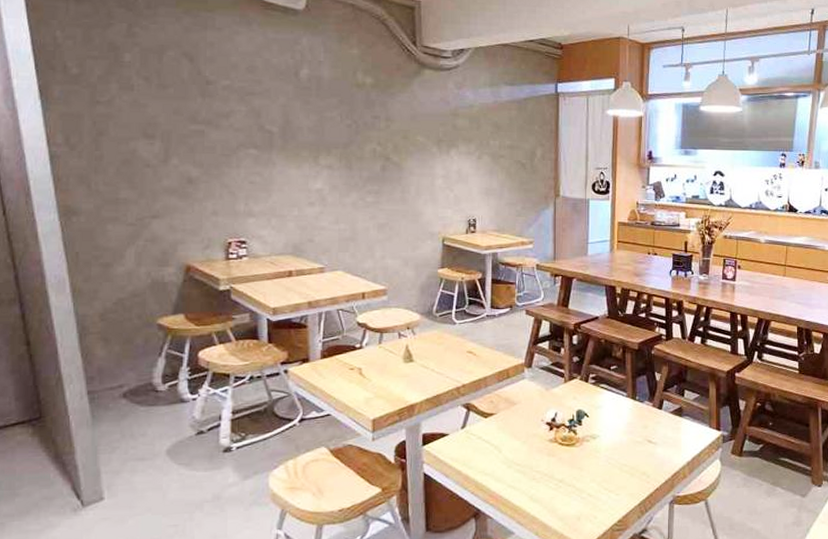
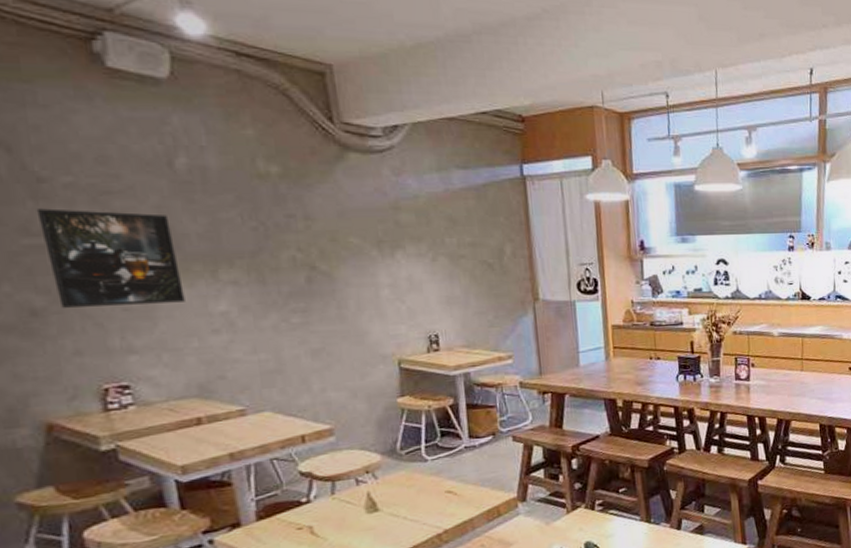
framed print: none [203,103,293,180] -> present [36,208,185,308]

